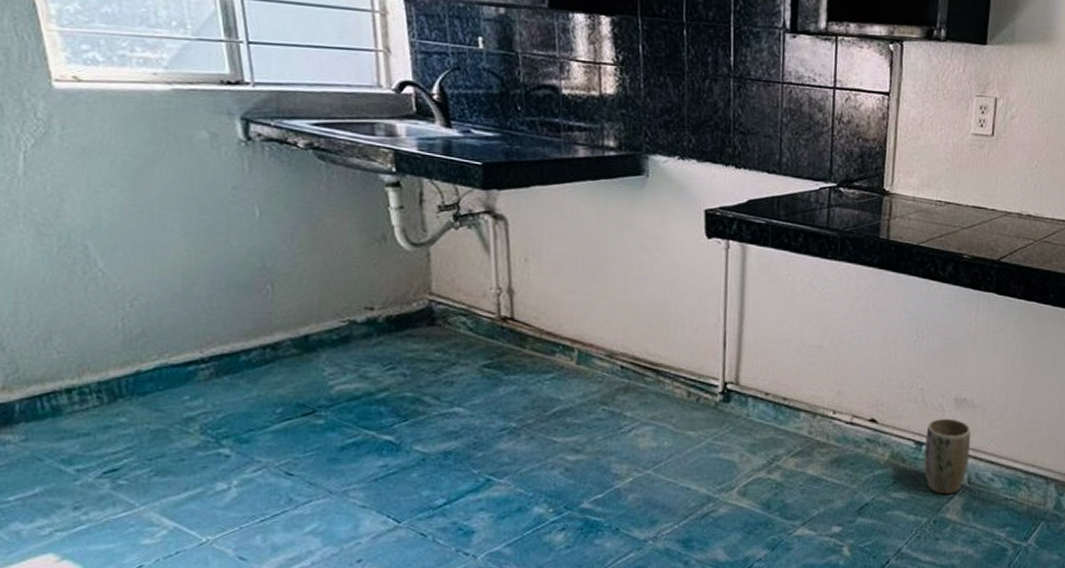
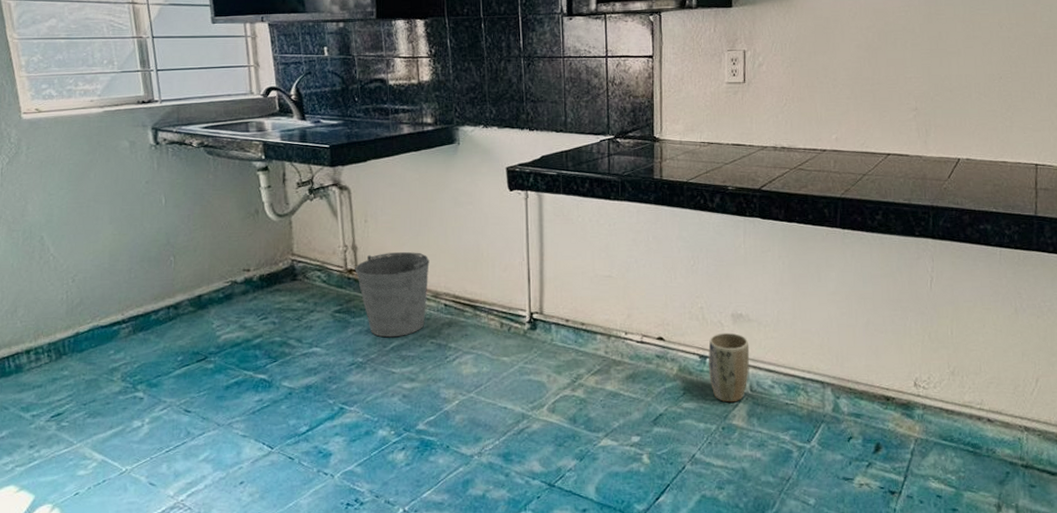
bucket: none [510,300,605,401] -> present [355,251,430,338]

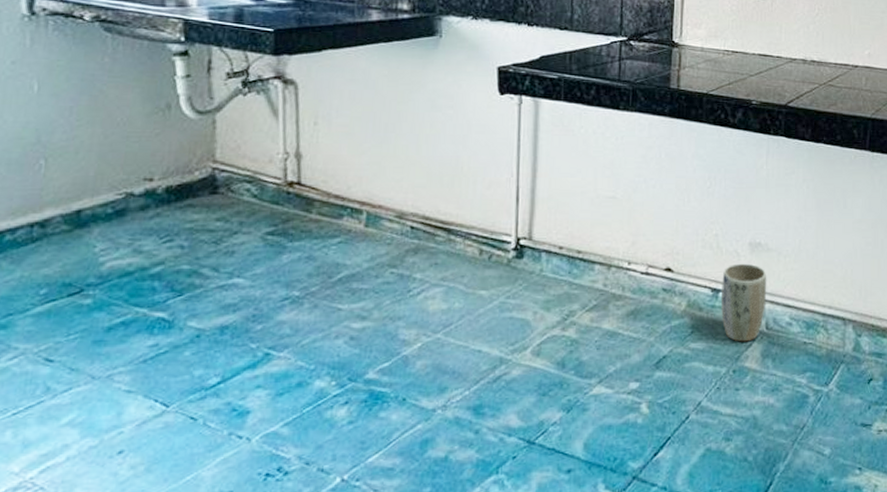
bucket: present [355,251,430,338] -> none [297,162,395,266]

